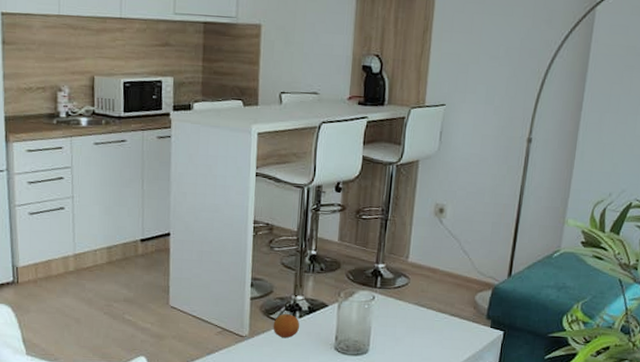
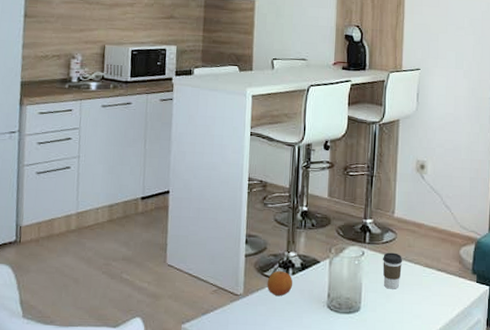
coffee cup: none [393,297,415,333] -> present [383,252,403,289]

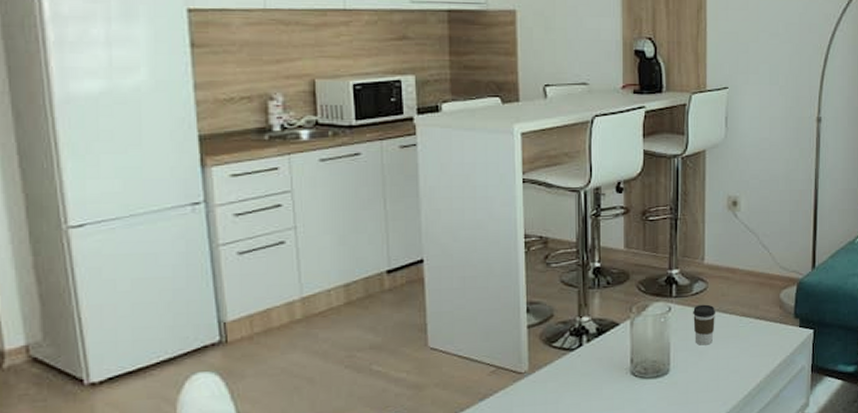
fruit: present [267,271,293,296] -> none [557,340,589,368]

